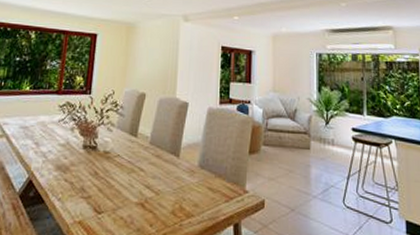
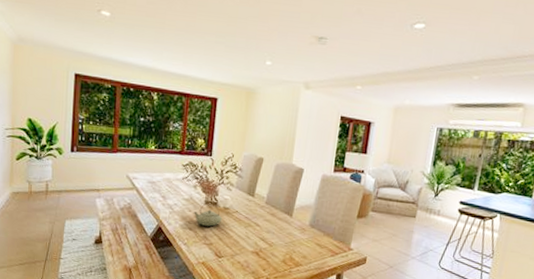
teapot: none [70,147,103,176] -> present [194,202,223,227]

